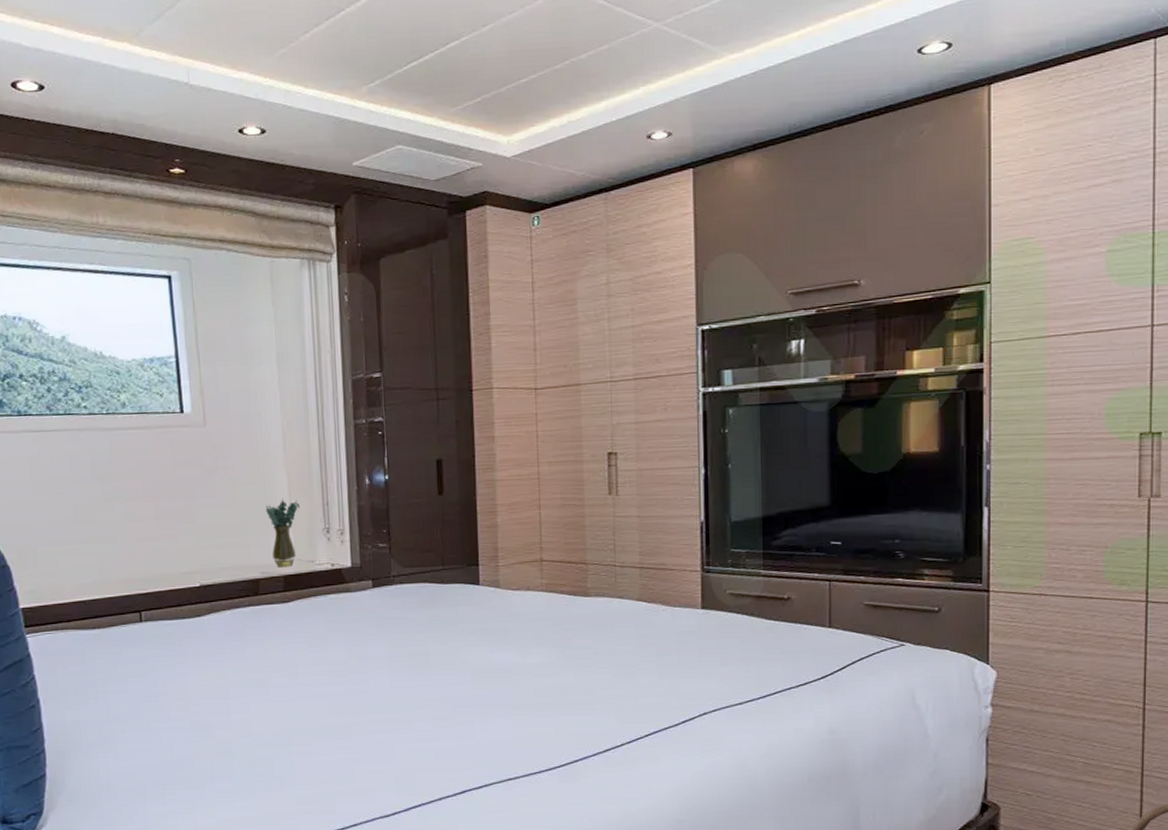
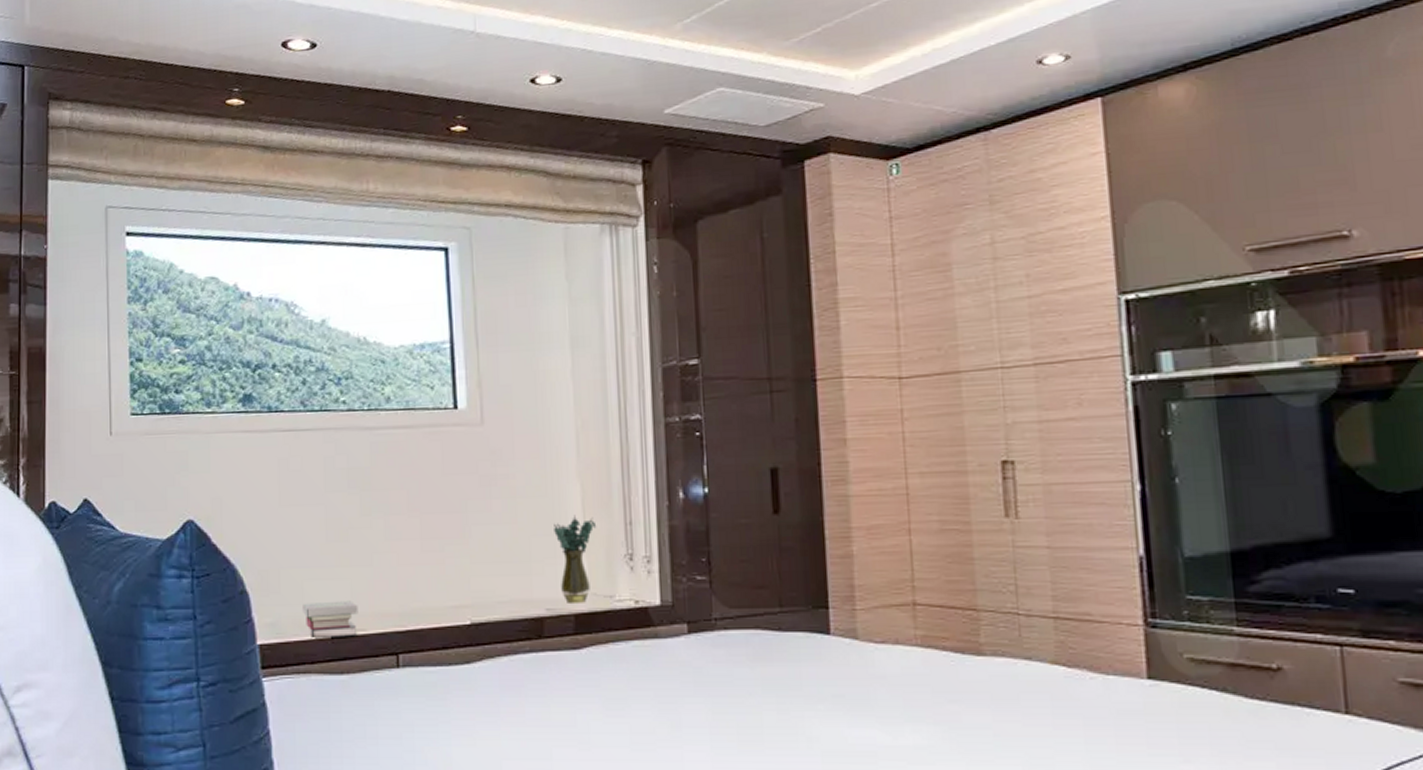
books: none [58,570,106,602] -> present [303,600,358,639]

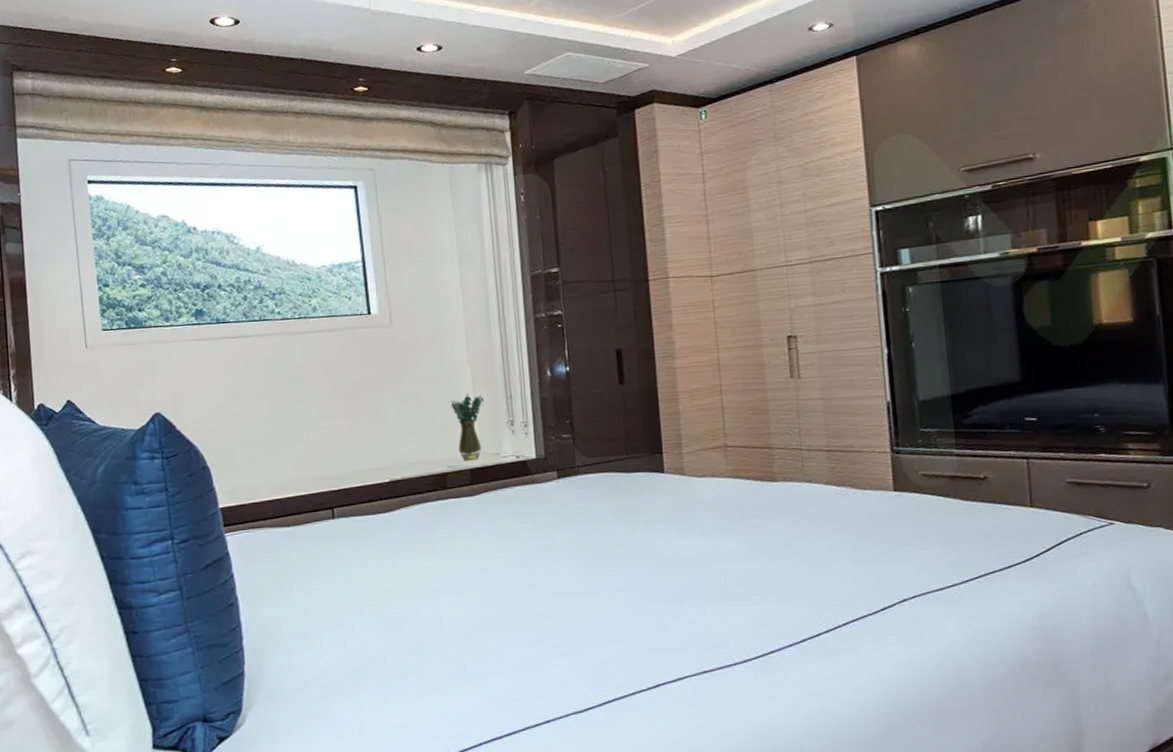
books: present [303,600,358,639] -> none [254,469,300,501]

